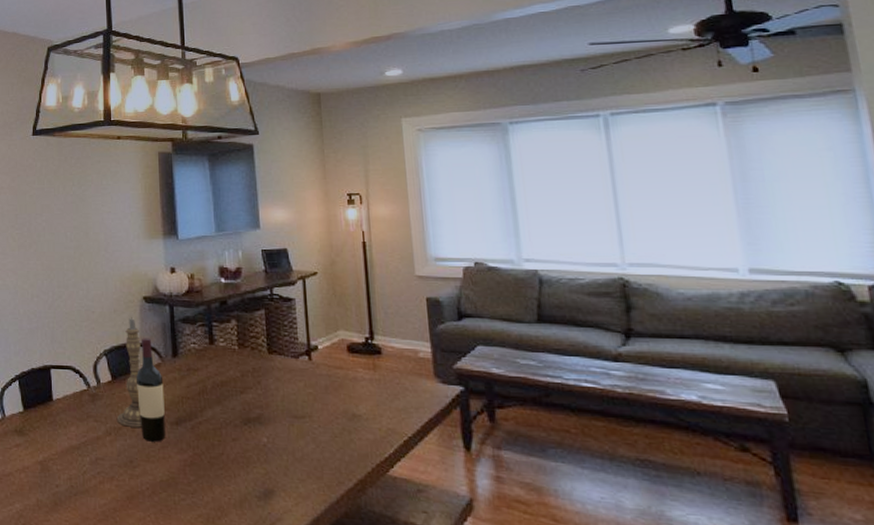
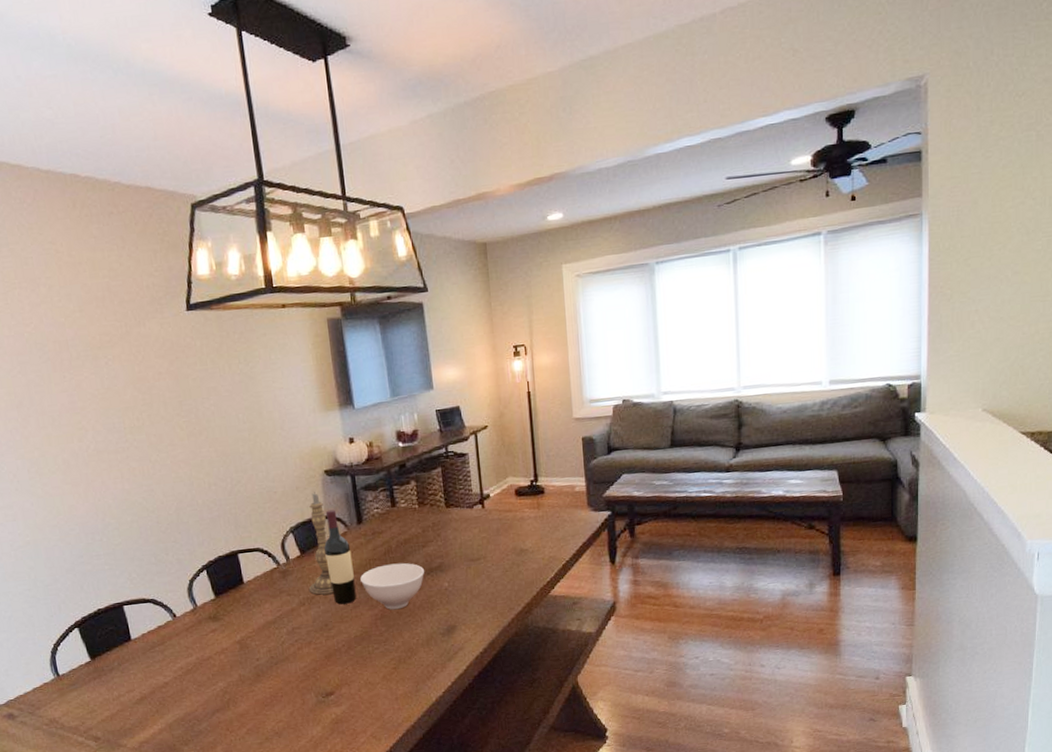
bowl: none [171,405,241,459] -> present [360,563,424,610]

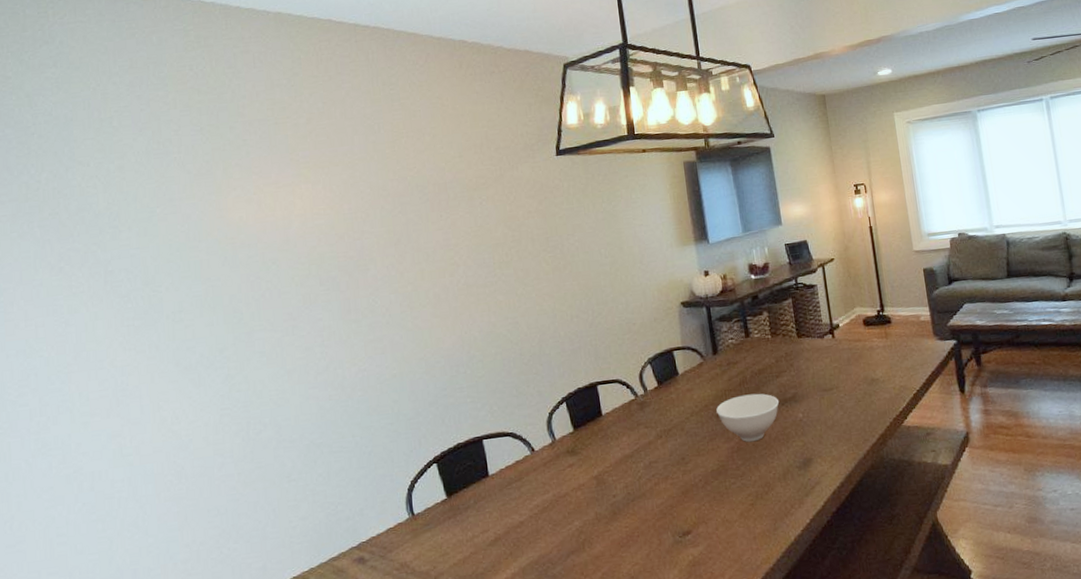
candlestick: present [309,492,334,595] -> none [666,323,690,427]
wine bottle: present [324,509,357,605] -> none [681,340,713,437]

